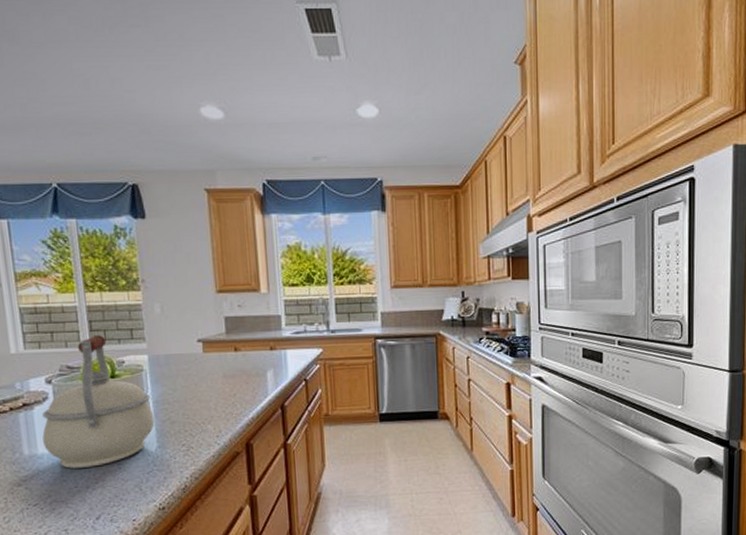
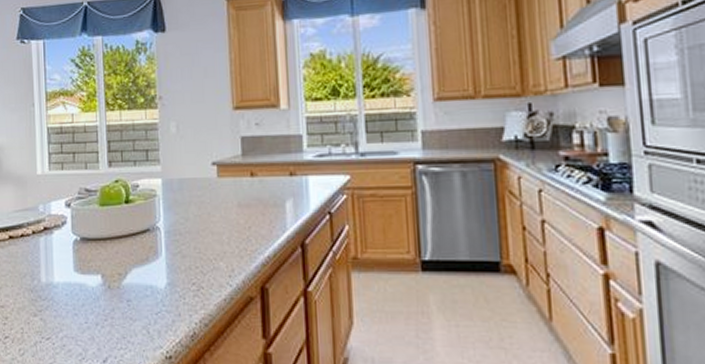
kettle: present [42,335,155,469] -> none [59,156,165,302]

